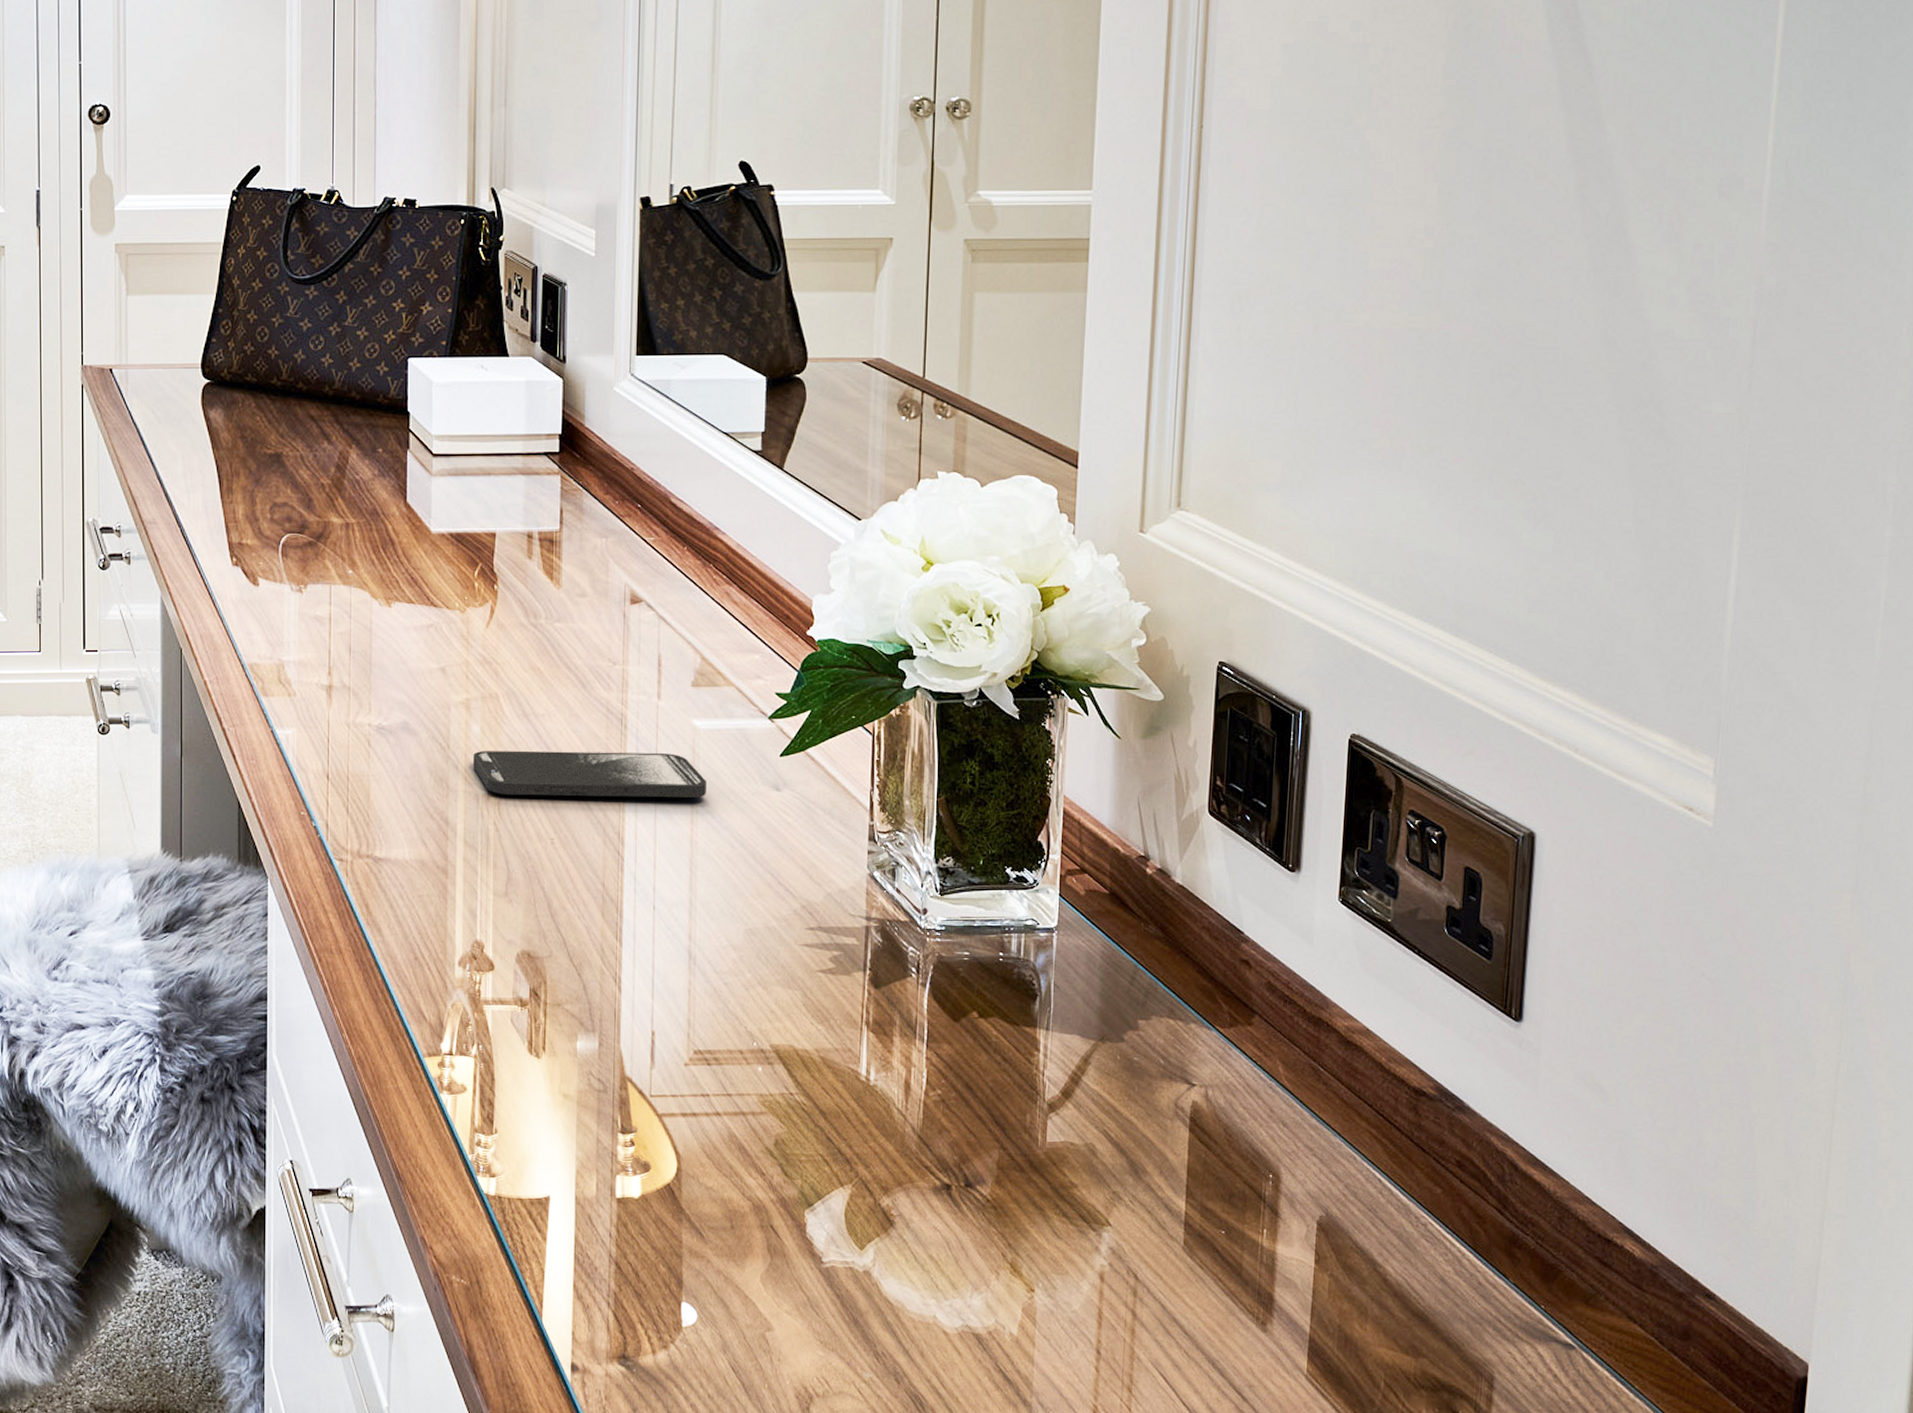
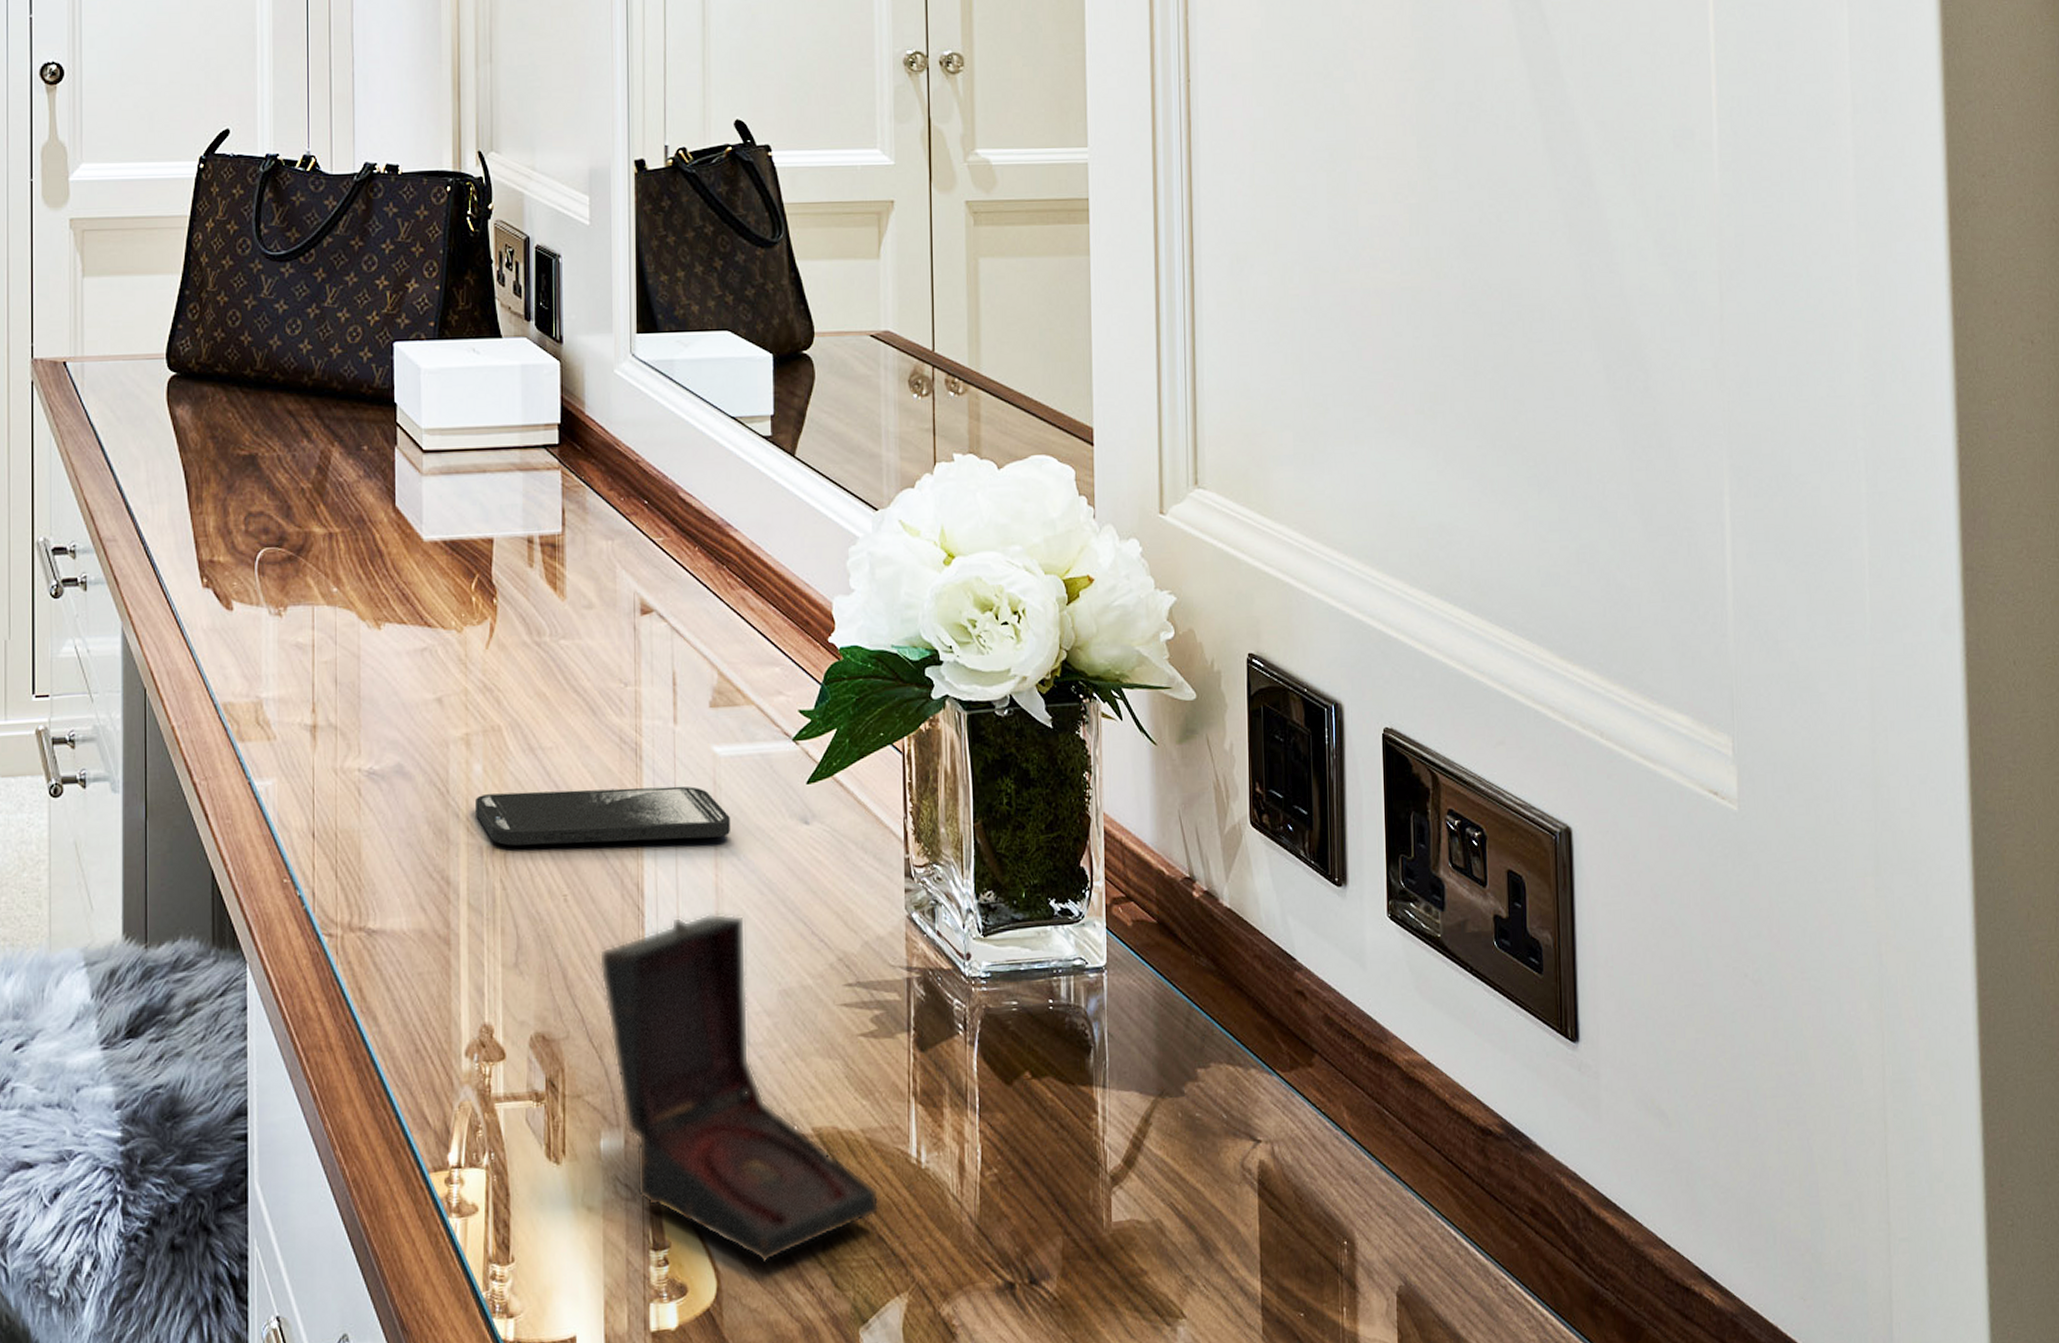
jewelry box: none [581,862,829,1152] -> present [599,913,879,1265]

